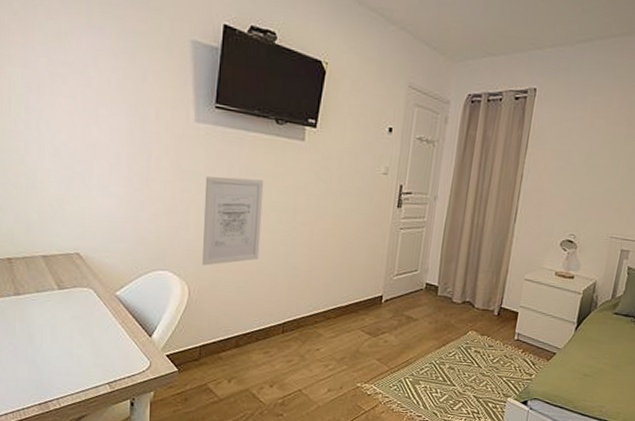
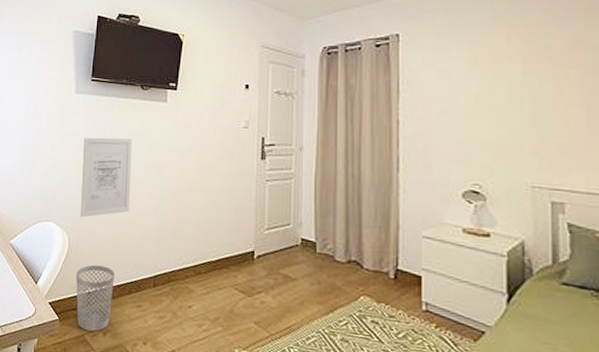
wastebasket: none [197,314,241,380] -> present [75,264,115,332]

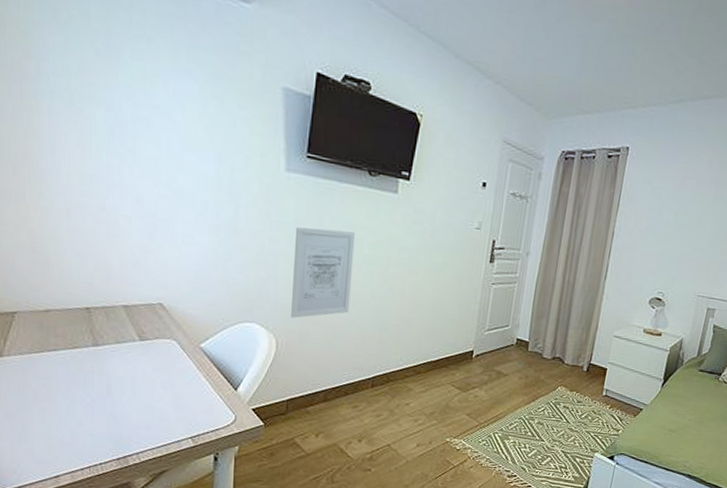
wastebasket: present [75,264,115,332] -> none [284,368,330,435]

